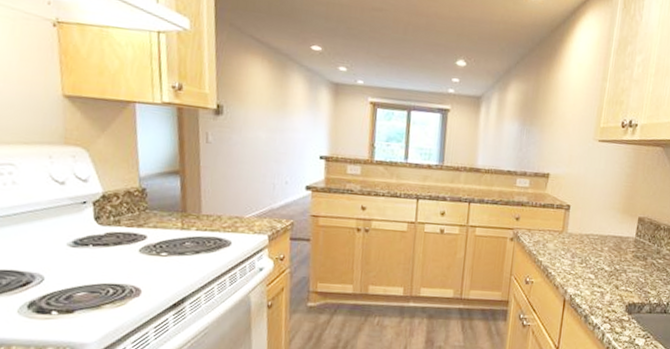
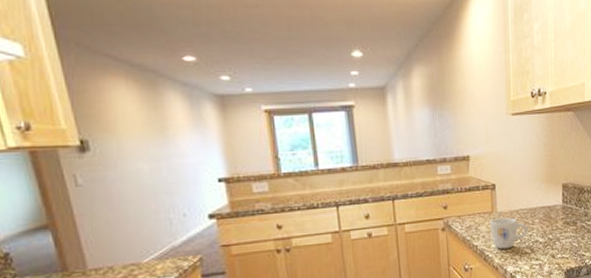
mug: none [557,238,596,271] -> present [489,217,528,249]

